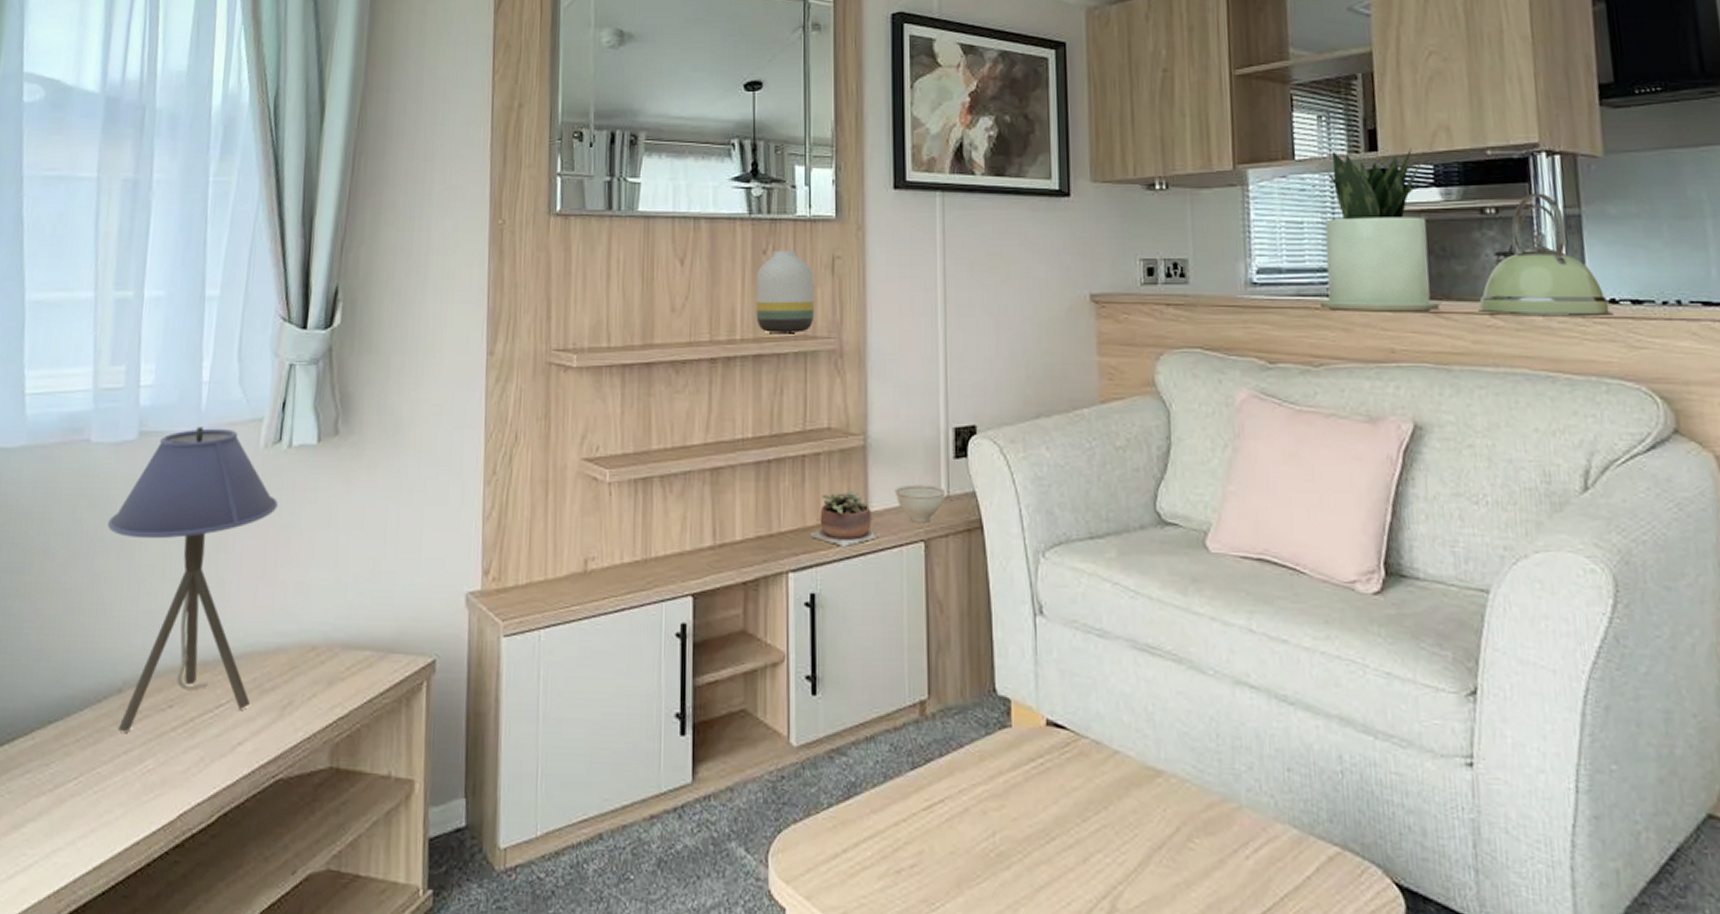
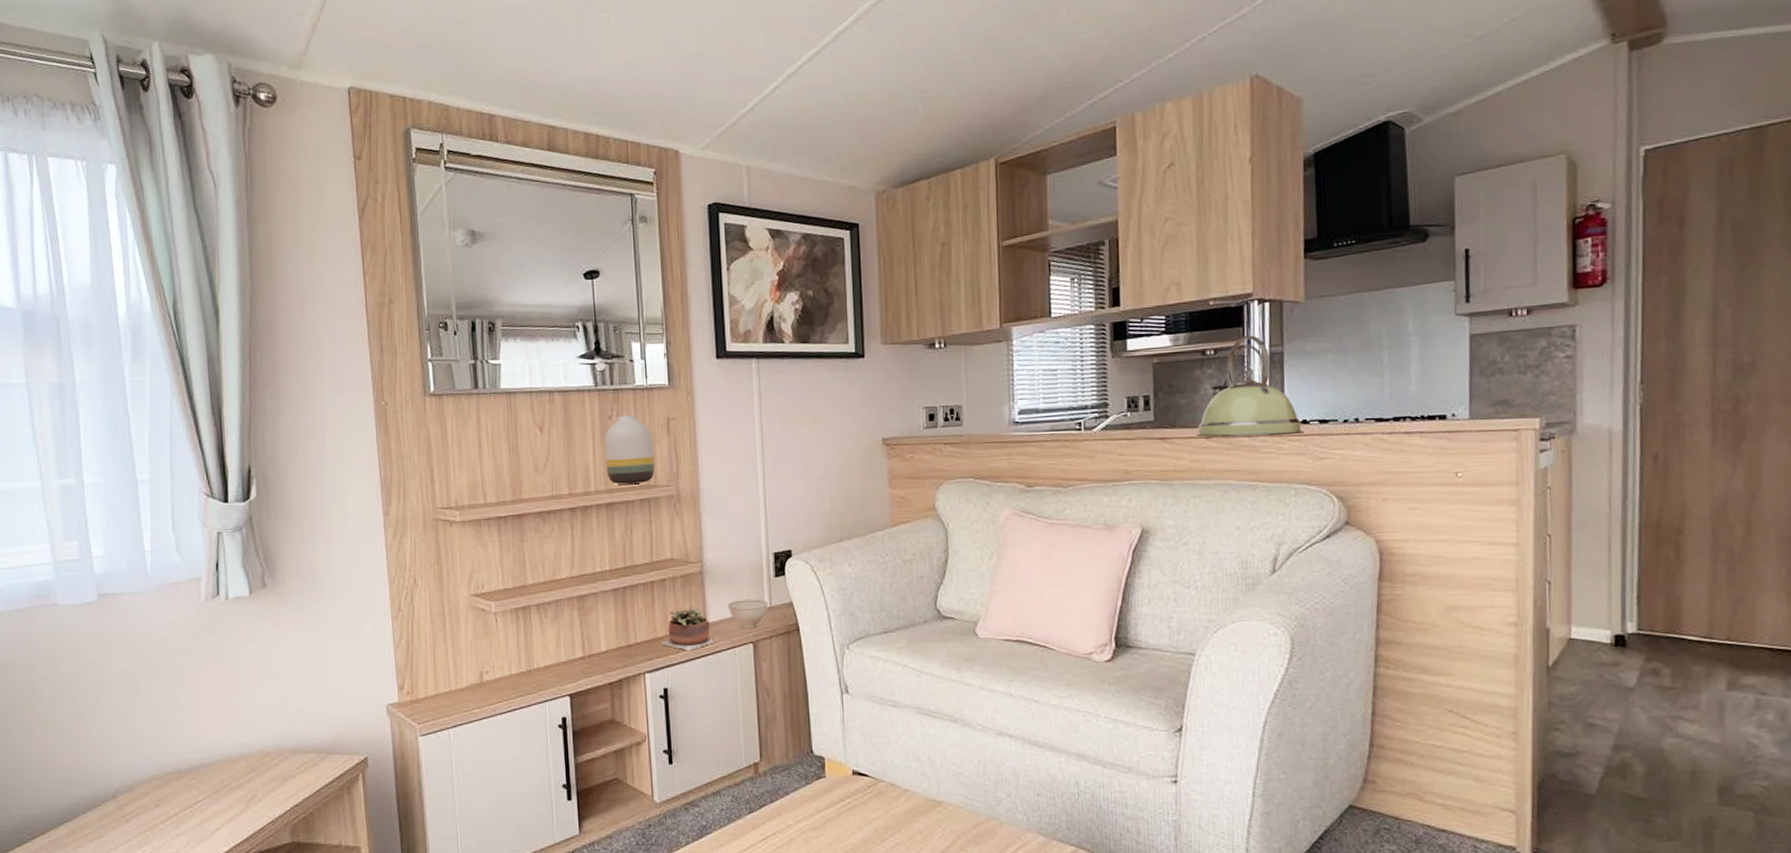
table lamp: present [107,426,278,732] -> none [82,587,223,827]
planter: present [1317,148,1441,312] -> none [1067,302,1167,442]

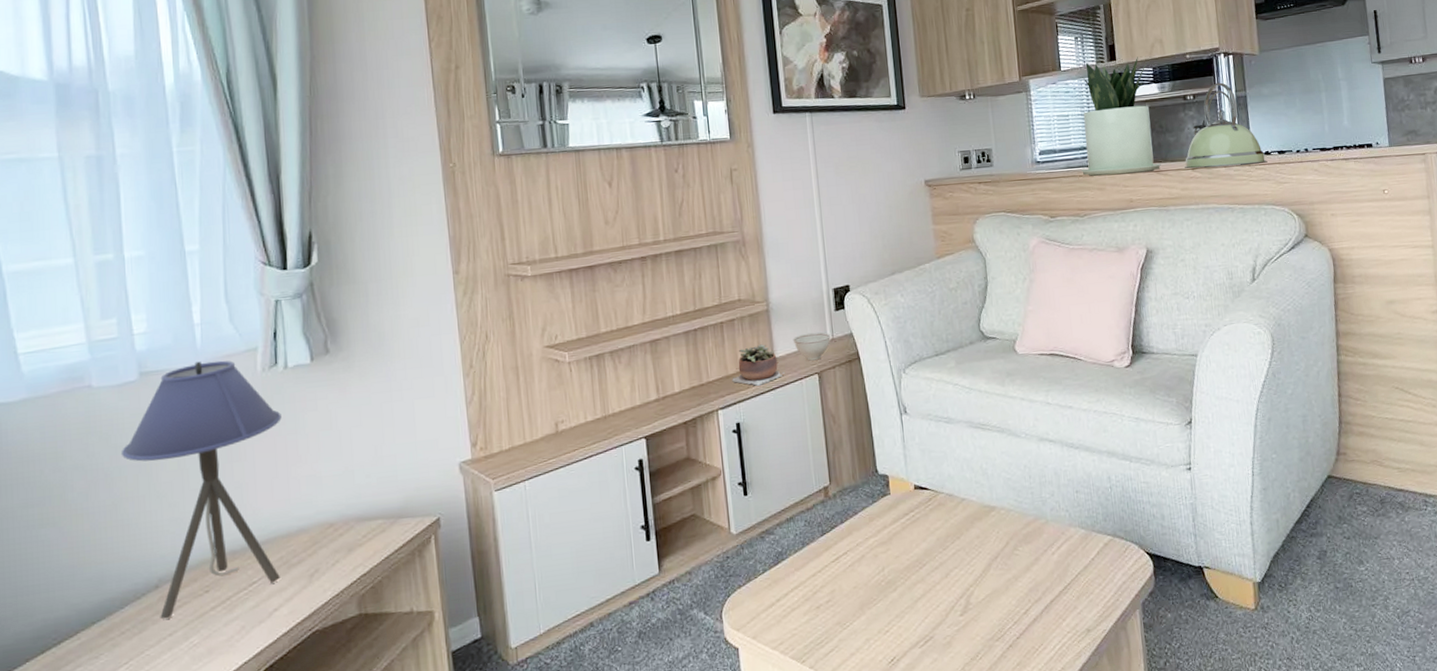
table lamp: none [82,587,223,827] -> present [120,360,282,620]
vase: present [604,414,655,485] -> none [671,167,720,233]
planter: none [1067,302,1167,442] -> present [1081,56,1161,177]

